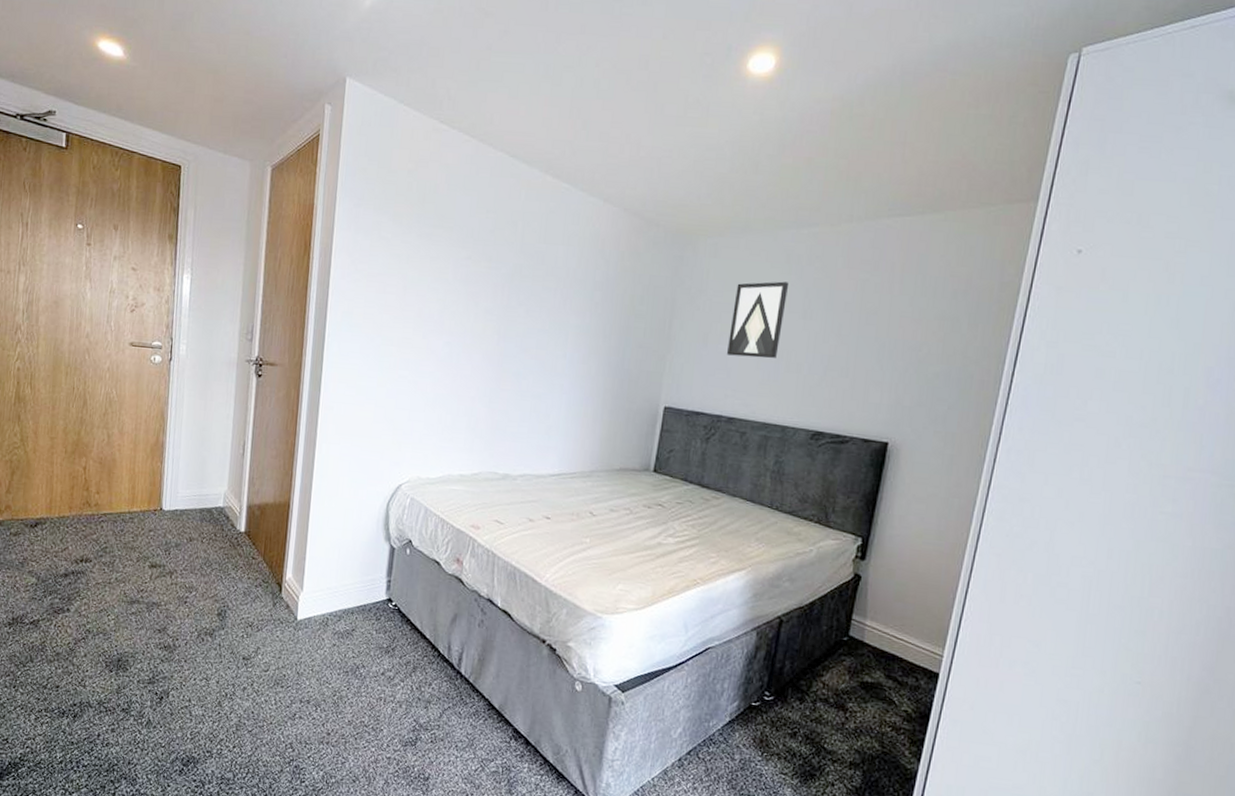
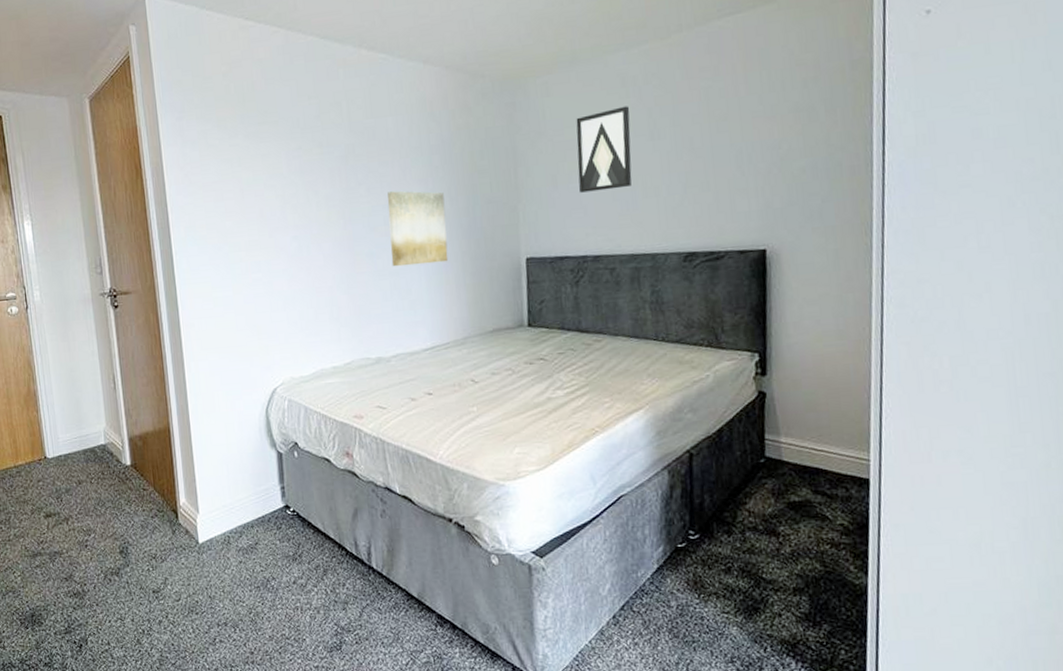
wall art: none [536,317,599,396] -> present [387,191,449,267]

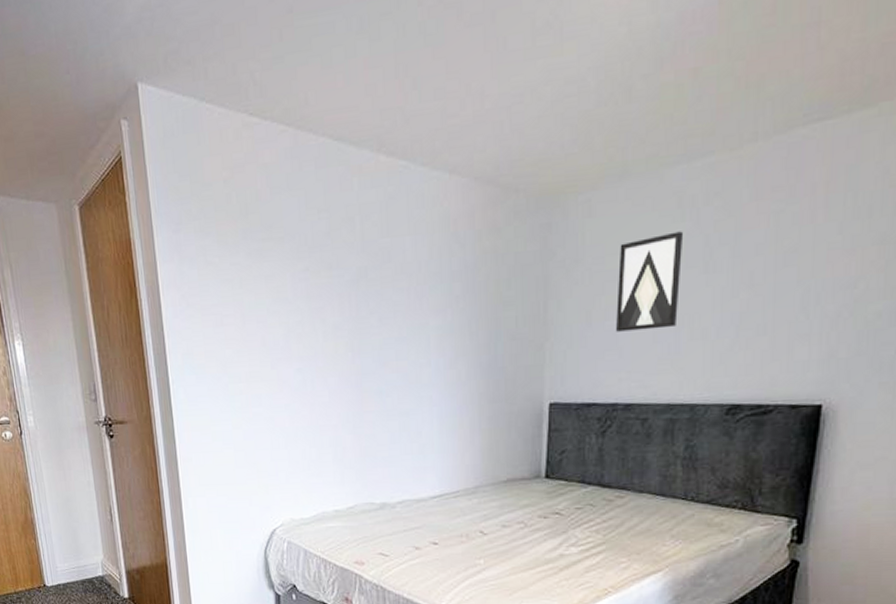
wall art: present [387,191,449,267] -> none [400,322,464,407]

